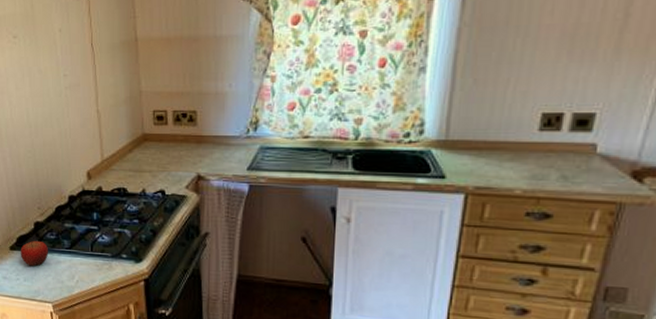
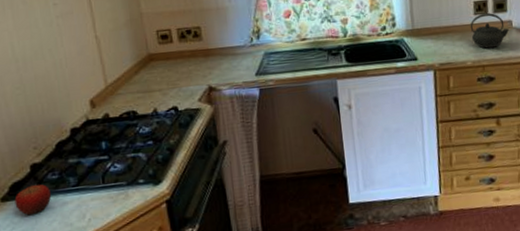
kettle: none [528,129,591,176] -> present [470,12,510,49]

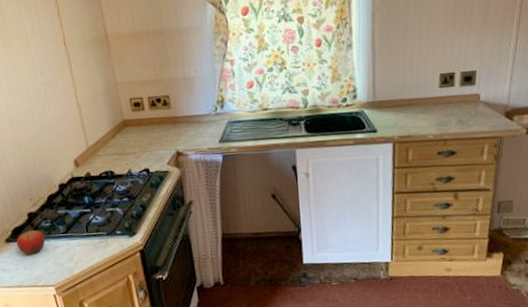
kettle: present [470,12,510,49] -> none [434,85,477,122]

